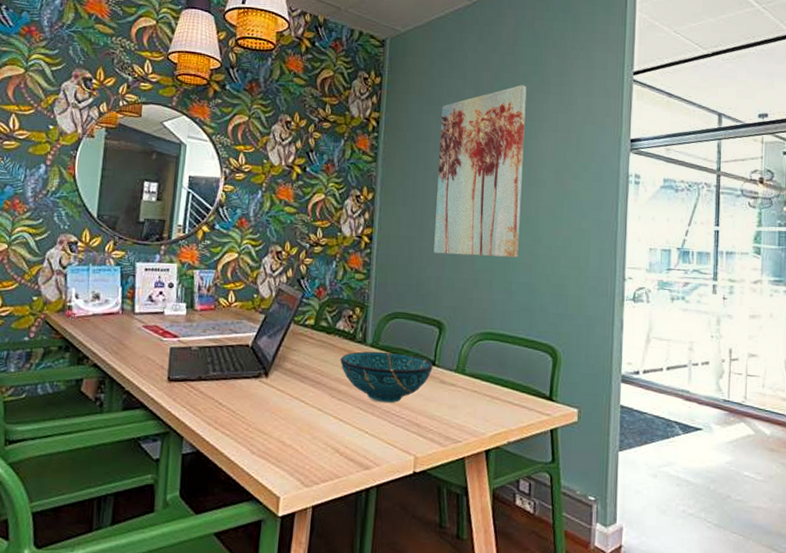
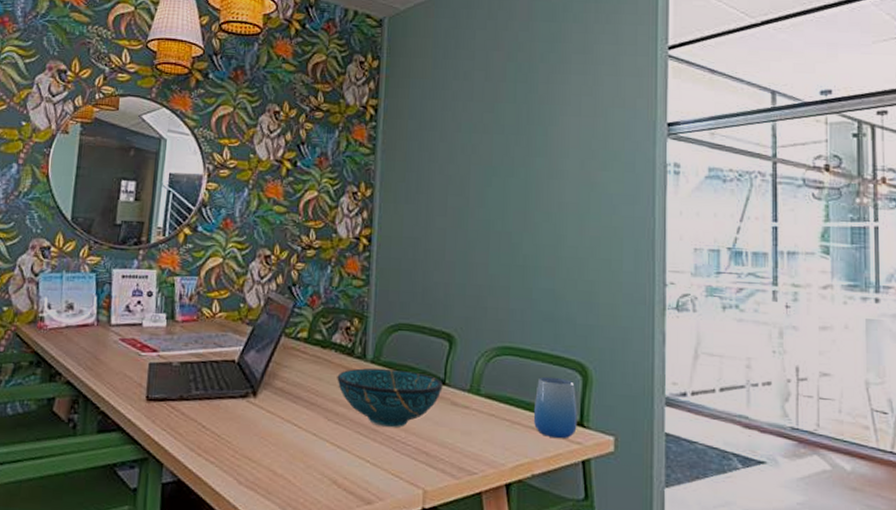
wall art: present [434,85,527,258] -> none [441,64,544,260]
cup: none [510,358,548,412] -> present [533,376,577,439]

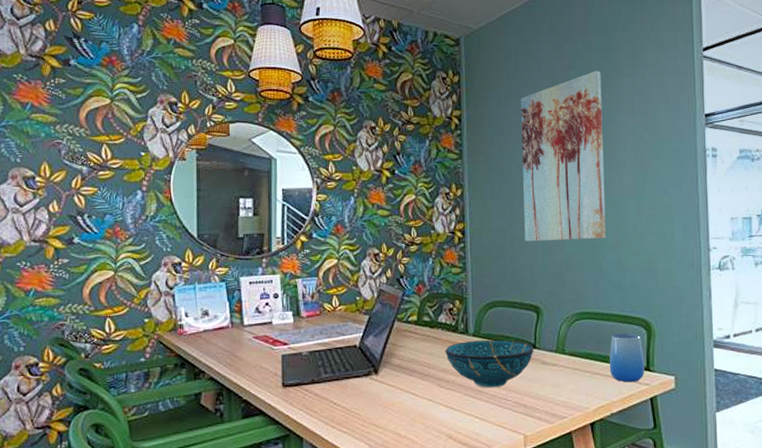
wall art: none [441,64,544,260] -> present [521,71,606,242]

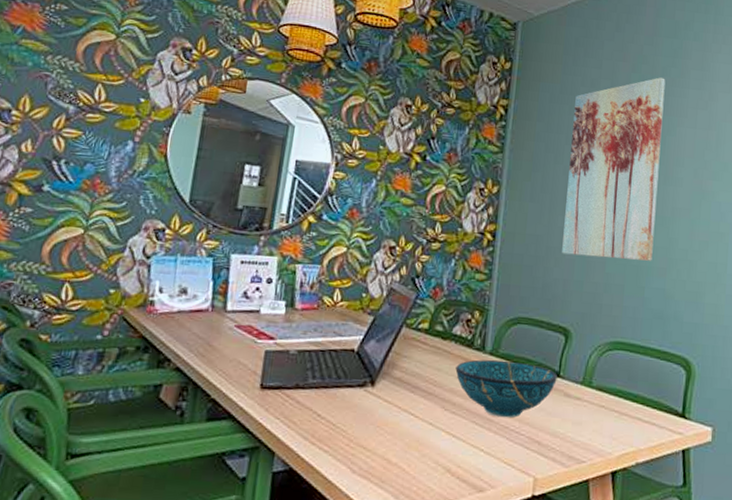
cup: present [609,333,645,383] -> none [639,370,680,430]

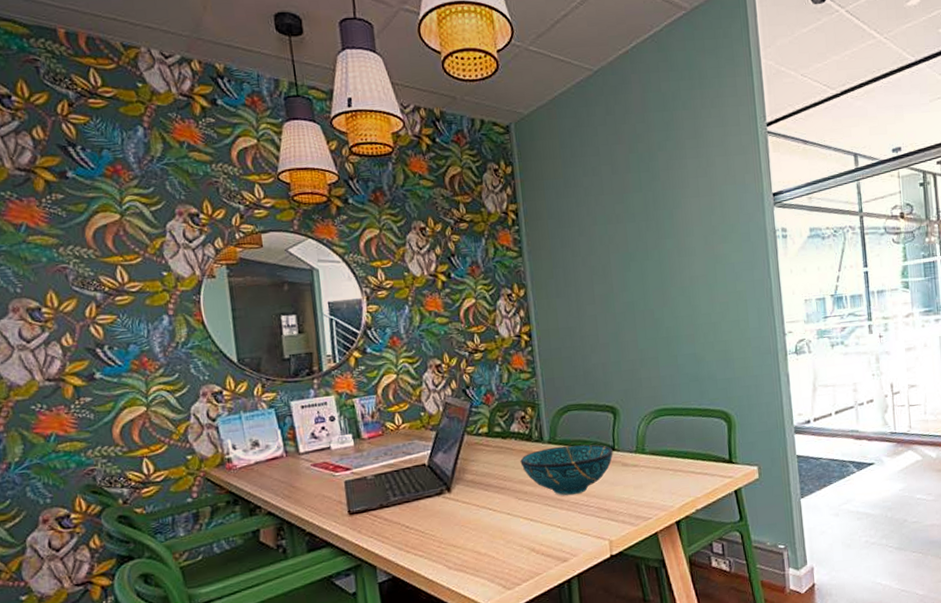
wall art: present [562,77,666,261] -> none [580,153,680,340]

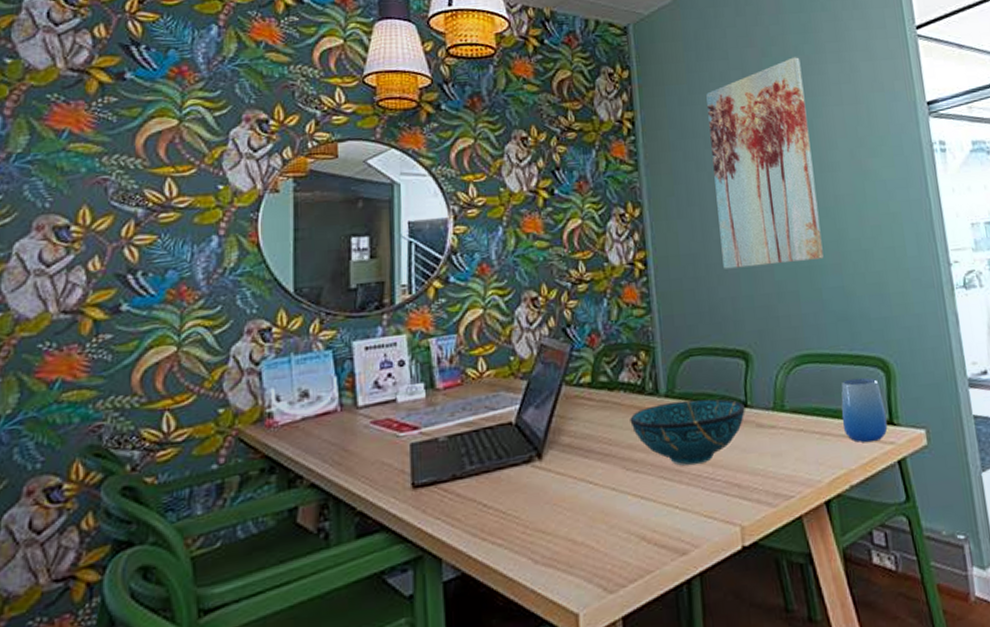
wall art: none [580,153,680,340] -> present [706,57,824,269]
cup: none [690,426,728,477] -> present [841,377,888,443]

